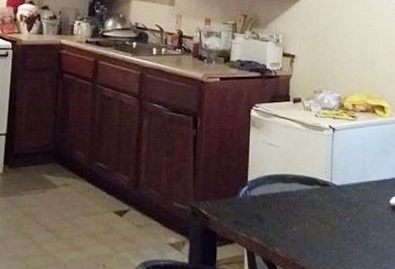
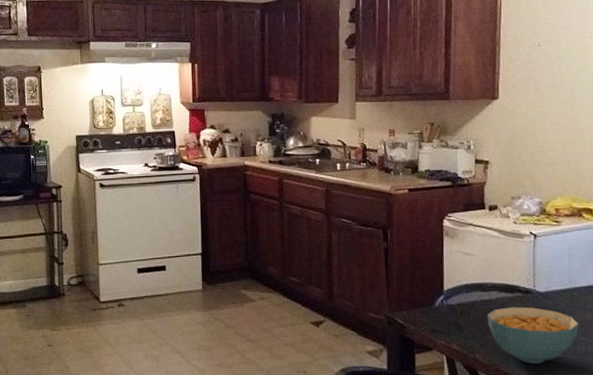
cereal bowl: none [287,199,371,258] -> present [487,307,580,364]

